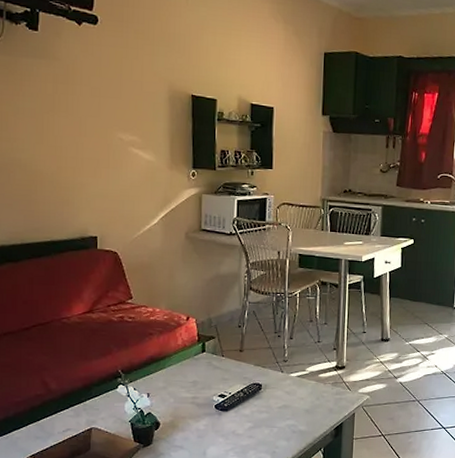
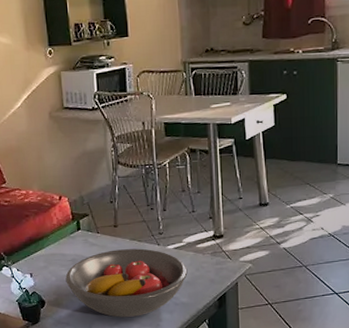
fruit bowl: none [184,374,308,443] -> present [65,248,188,317]

